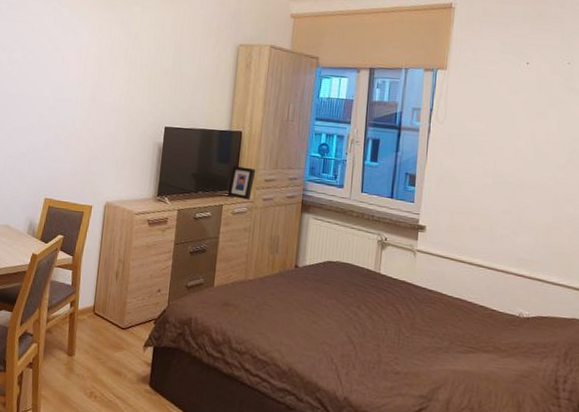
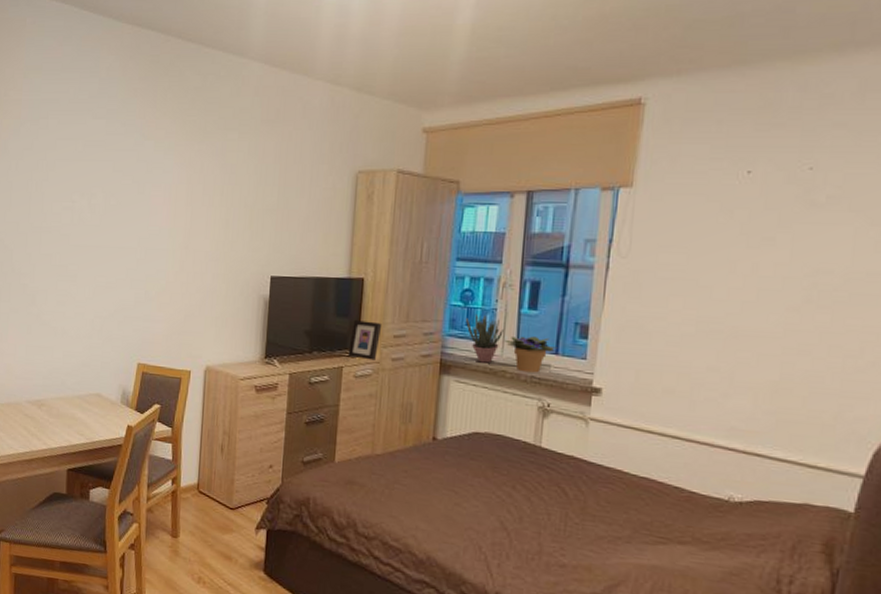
potted plant: none [322,164,352,204] -> present [466,315,504,363]
potted flower: none [352,182,392,213] -> present [504,336,557,373]

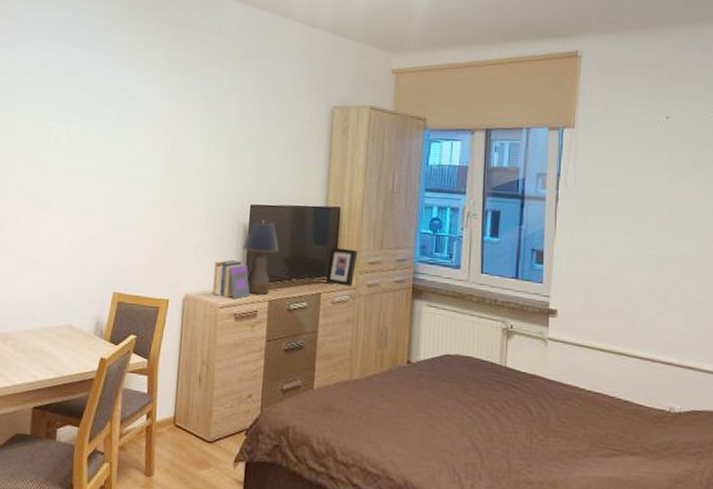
books: none [233,331,271,372] -> present [213,259,251,300]
table lamp: none [262,292,301,368] -> present [242,220,280,296]
potted plant: present [466,315,504,363] -> none [435,242,469,288]
potted flower: present [504,336,557,373] -> none [470,261,517,297]

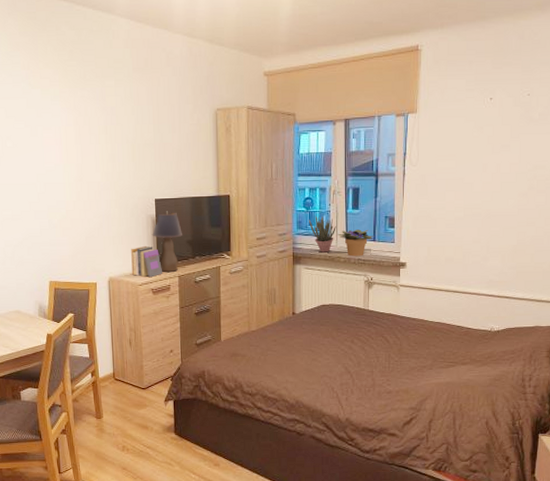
picture frame: present [326,247,358,287] -> none [223,228,247,259]
potted plant: none [435,242,469,288] -> present [309,216,336,253]
potted flower: none [470,261,517,297] -> present [337,229,374,256]

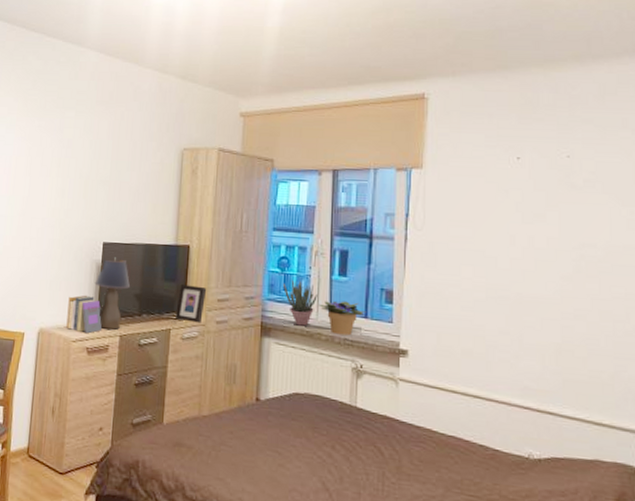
picture frame: none [223,228,247,259] -> present [175,284,207,323]

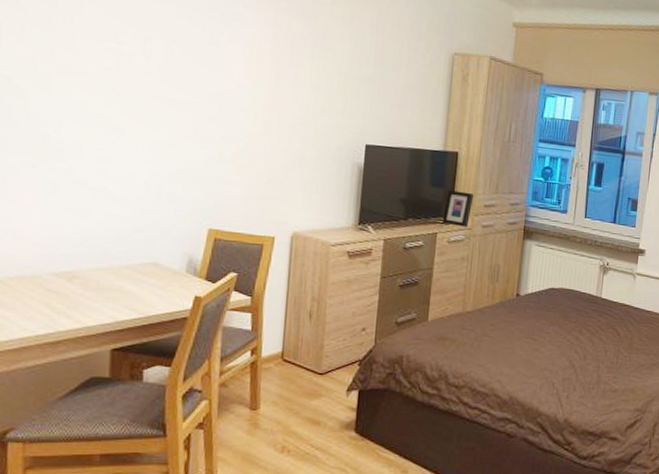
books: present [66,294,103,334] -> none [324,198,365,238]
table lamp: present [94,257,131,330] -> none [356,160,396,234]
potted plant: present [283,280,317,326] -> none [546,189,575,230]
potted flower: present [319,300,366,336] -> none [576,207,615,238]

